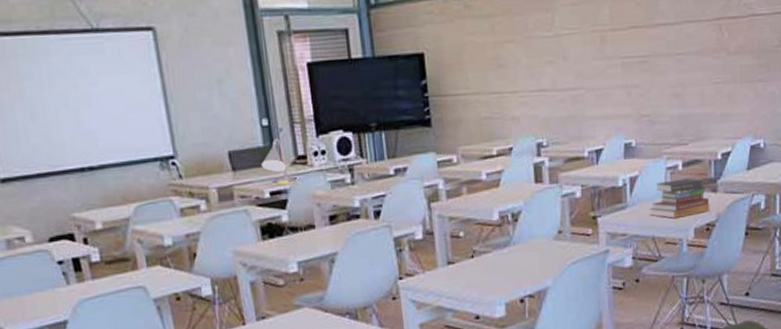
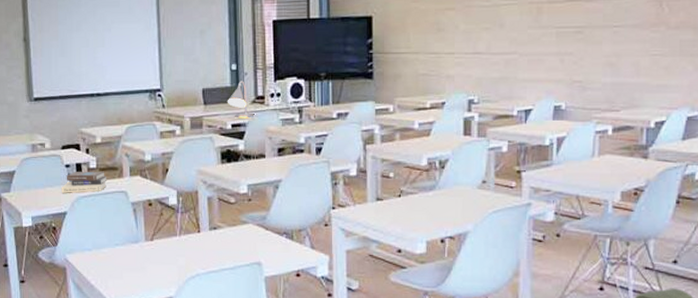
books: none [55,264,117,297] -> present [61,171,106,193]
books: present [650,178,710,219] -> none [576,143,639,180]

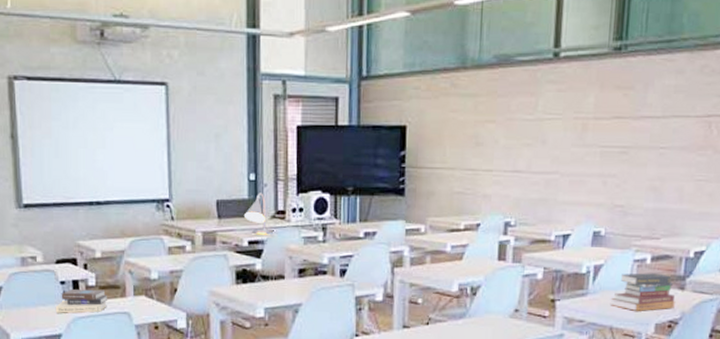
books: none [576,143,639,180] -> present [611,273,675,311]

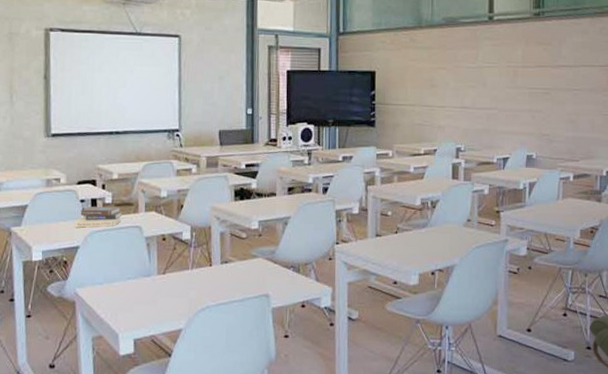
table lamp: present [243,193,274,235] -> none [242,124,267,159]
books: present [611,273,675,311] -> none [544,188,595,220]

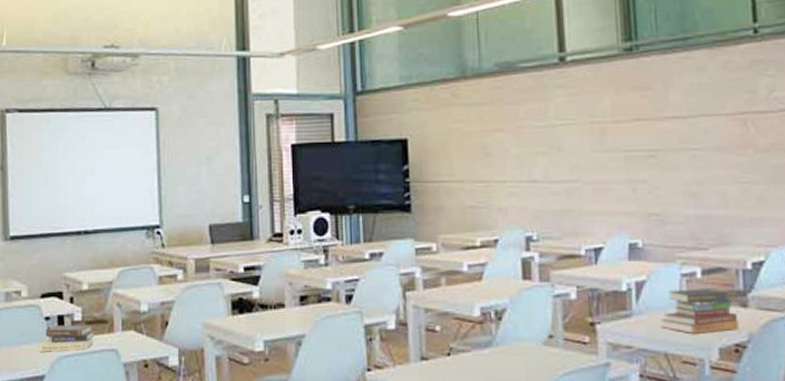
books: none [544,188,595,220] -> present [661,289,739,334]

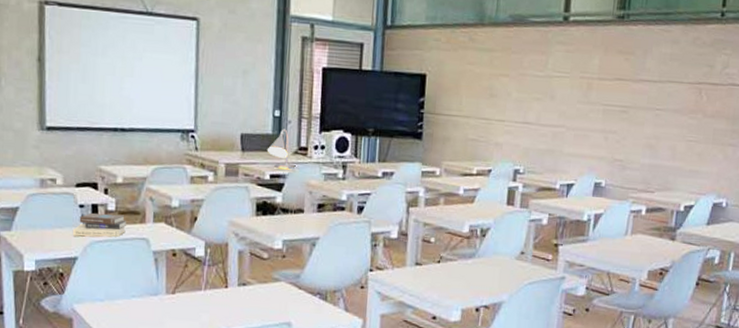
table lamp: none [238,215,272,260] -> present [266,129,296,170]
books: present [661,289,739,334] -> none [609,223,667,259]

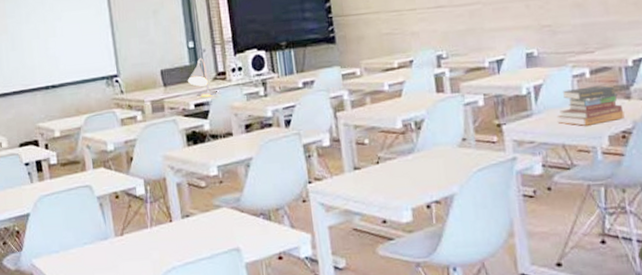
books: present [72,213,126,238] -> none [22,166,69,194]
books: none [609,223,667,259] -> present [558,85,625,126]

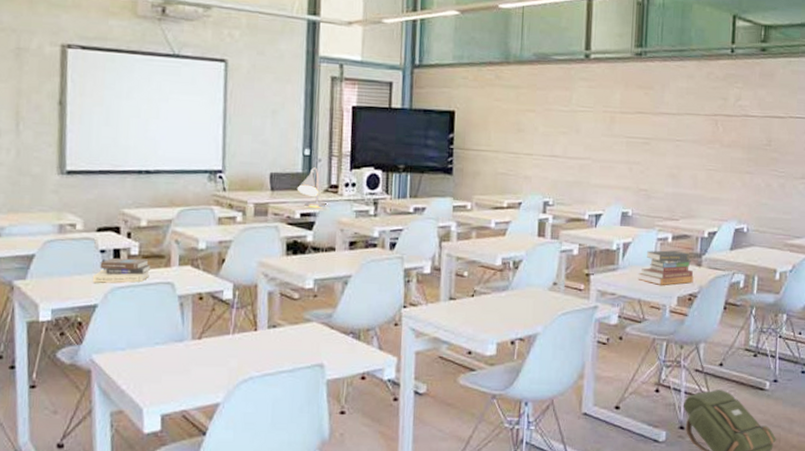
books: none [22,166,69,194] -> present [92,258,150,283]

